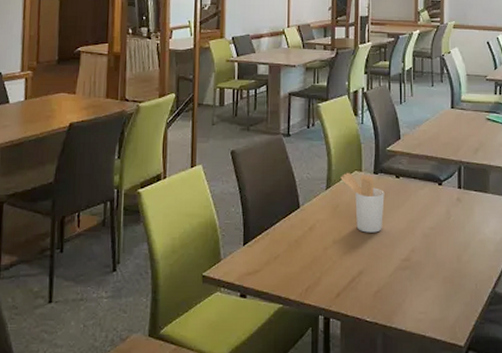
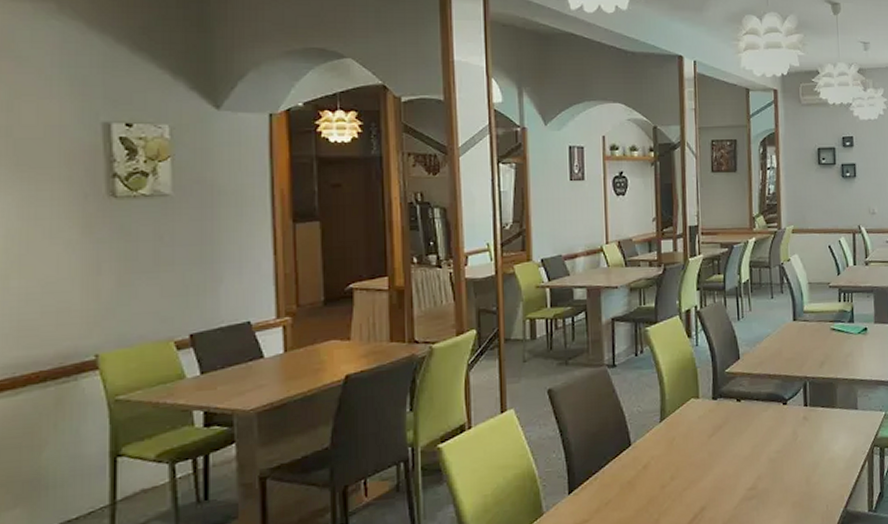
utensil holder: present [340,172,385,233] -> none [675,400,726,465]

